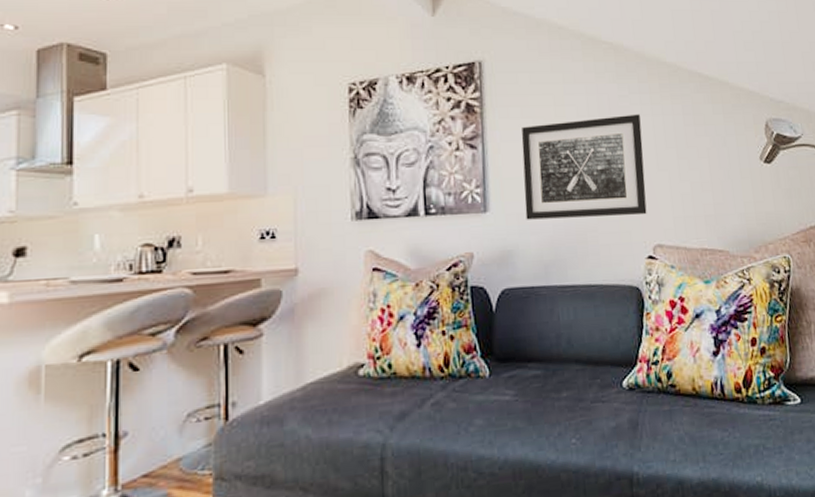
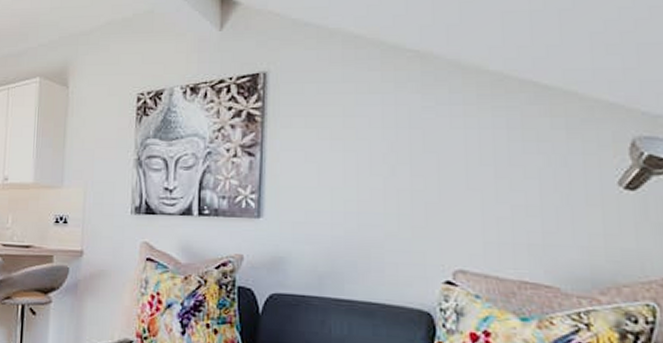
wall art: present [521,114,647,220] -> none [301,126,449,235]

